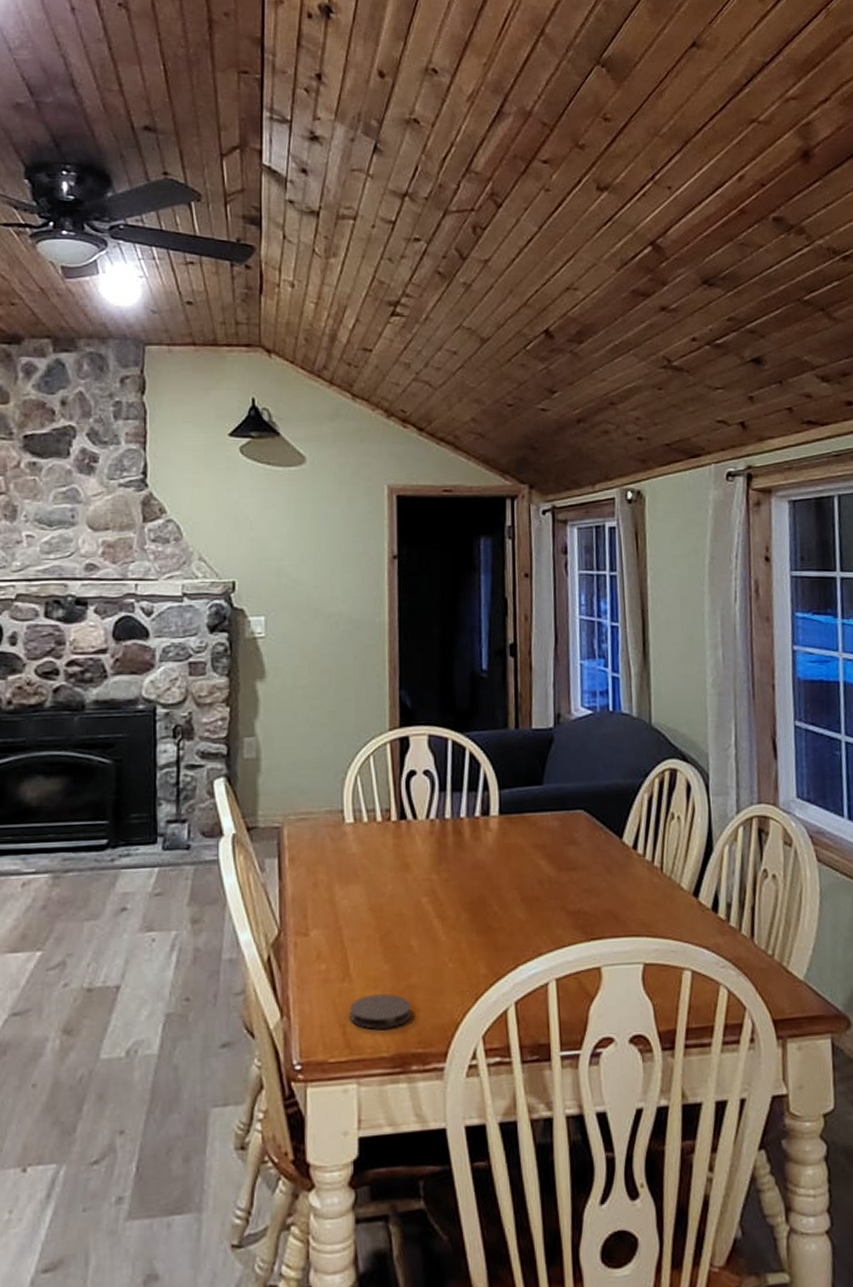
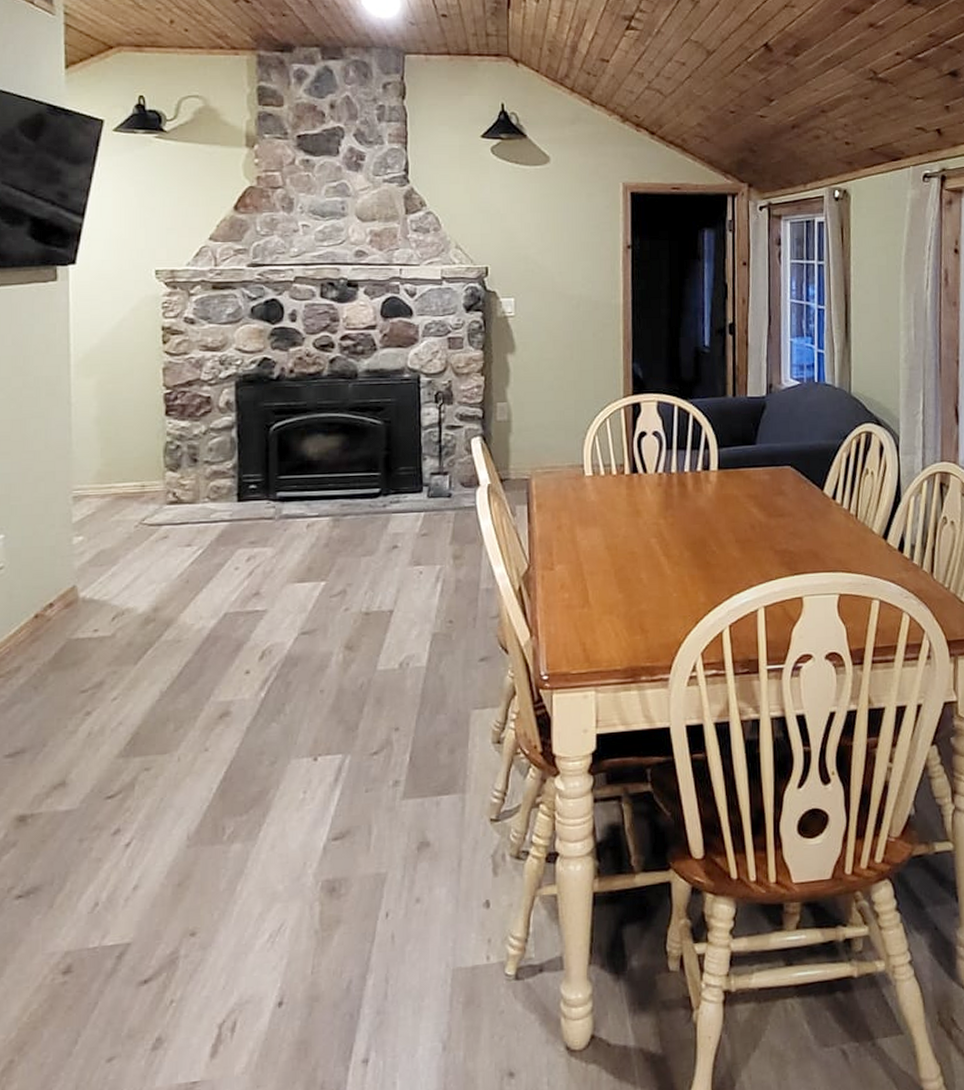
coaster: present [350,993,412,1029] -> none [589,617,642,647]

